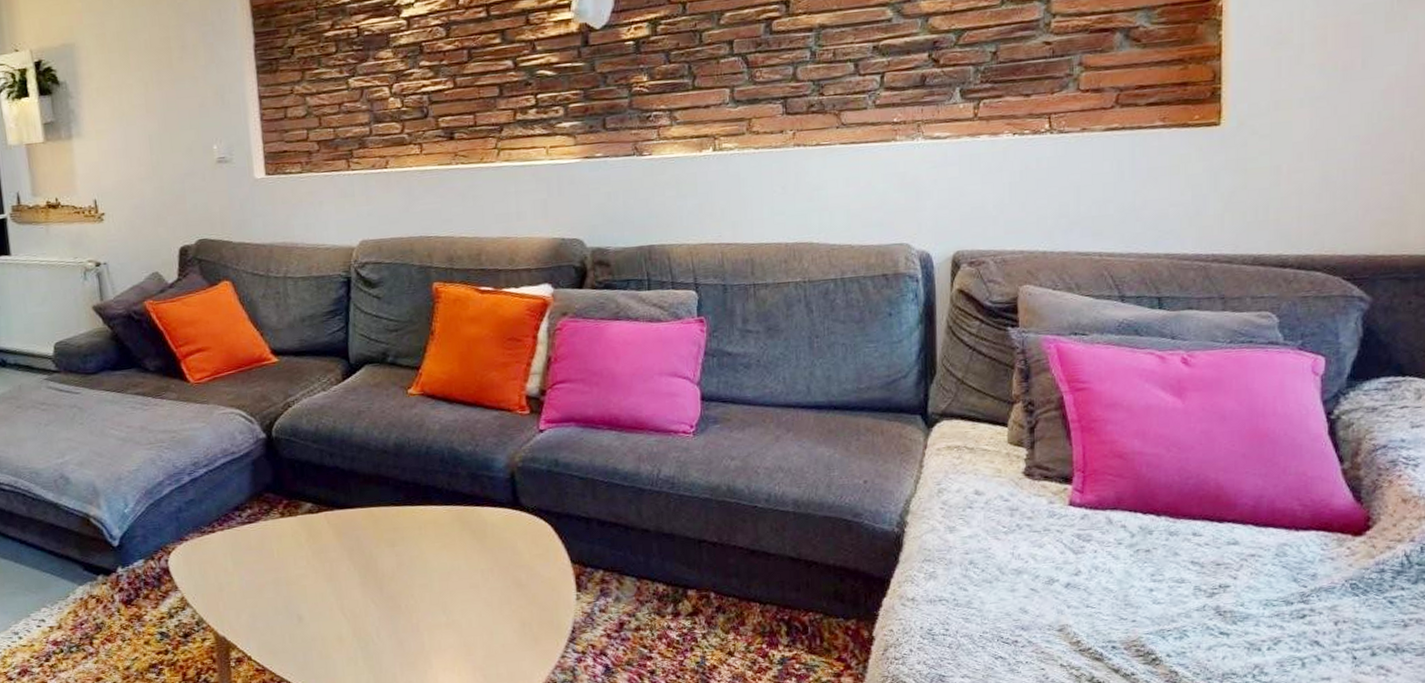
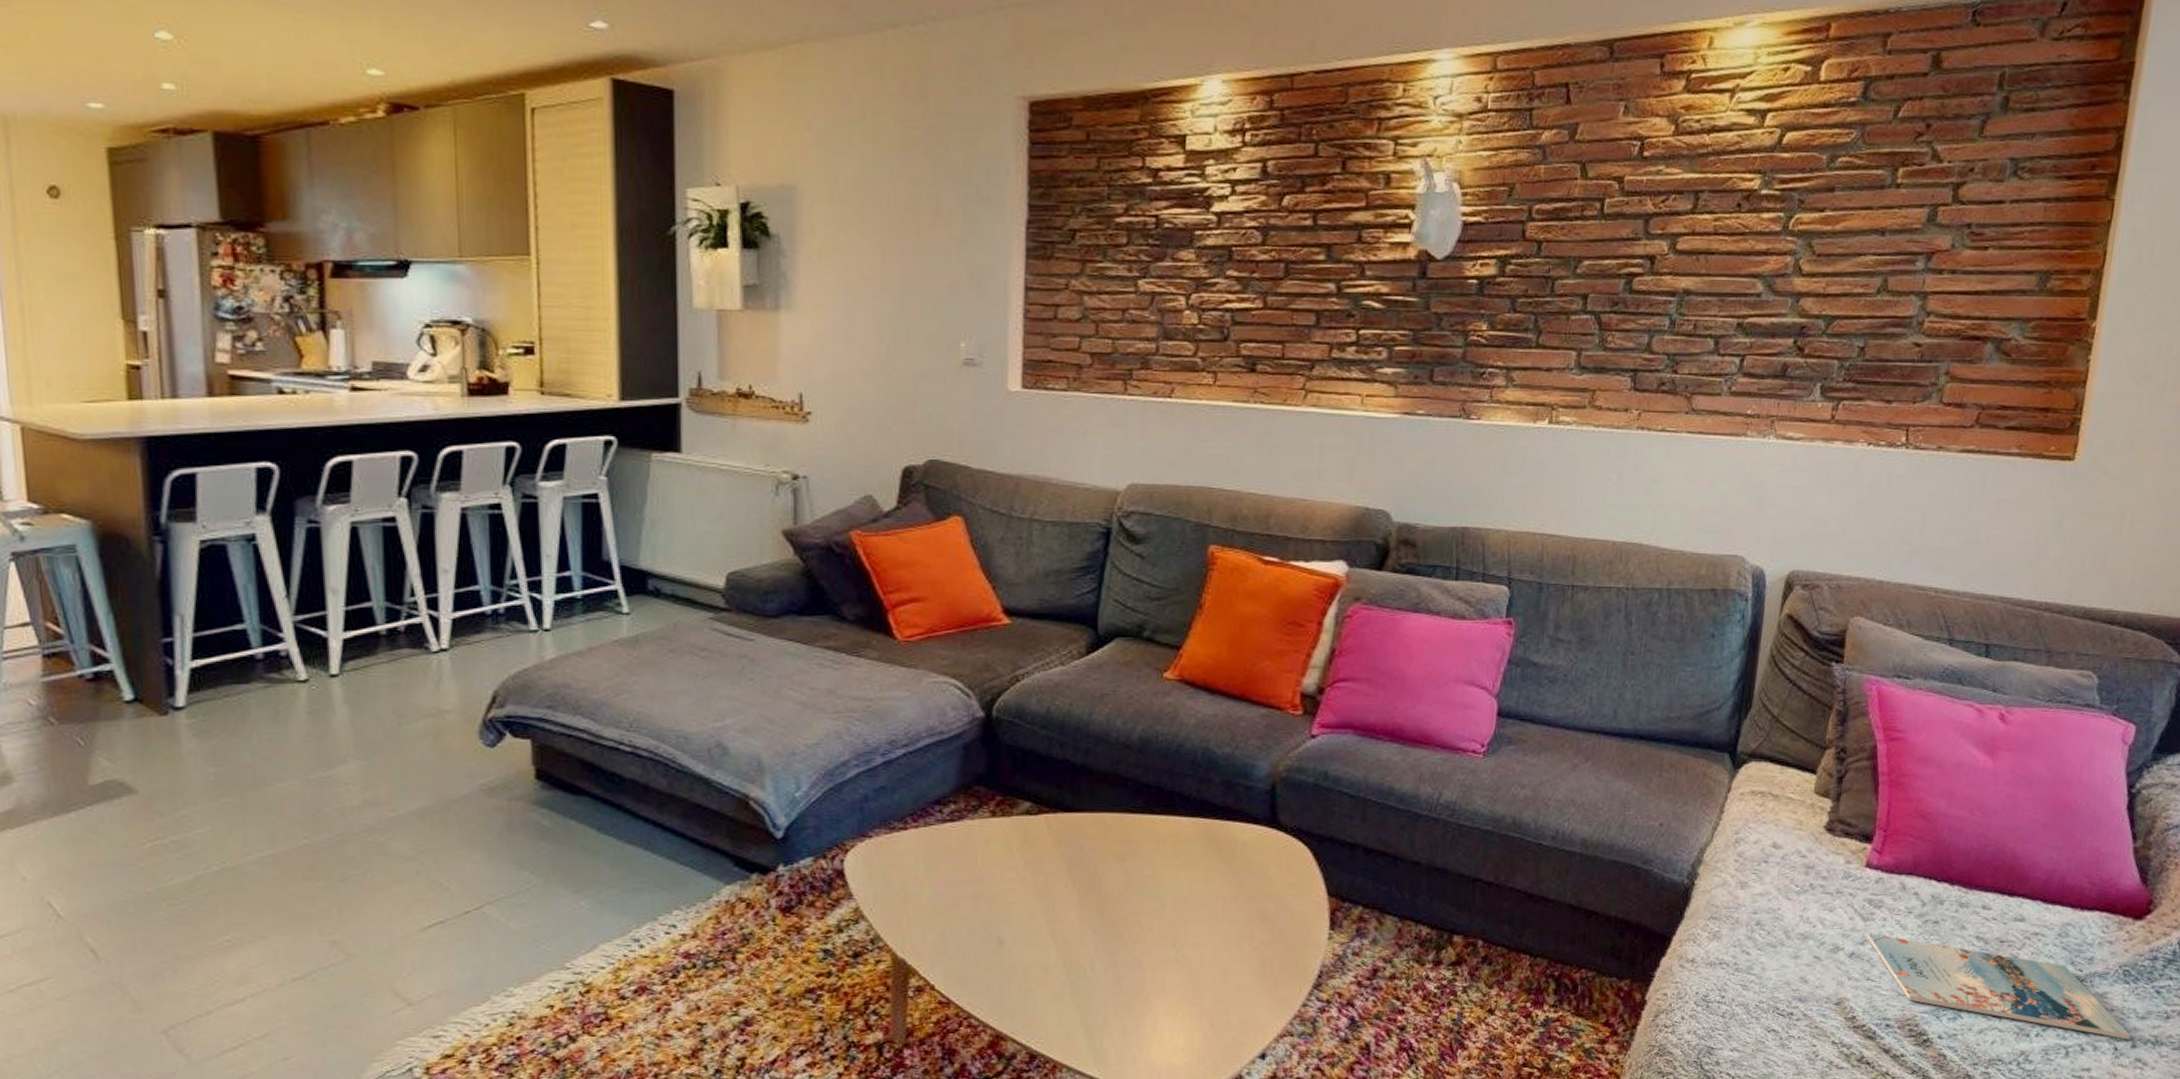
magazine: none [1080,565,1367,649] -> present [1867,934,2130,1040]

